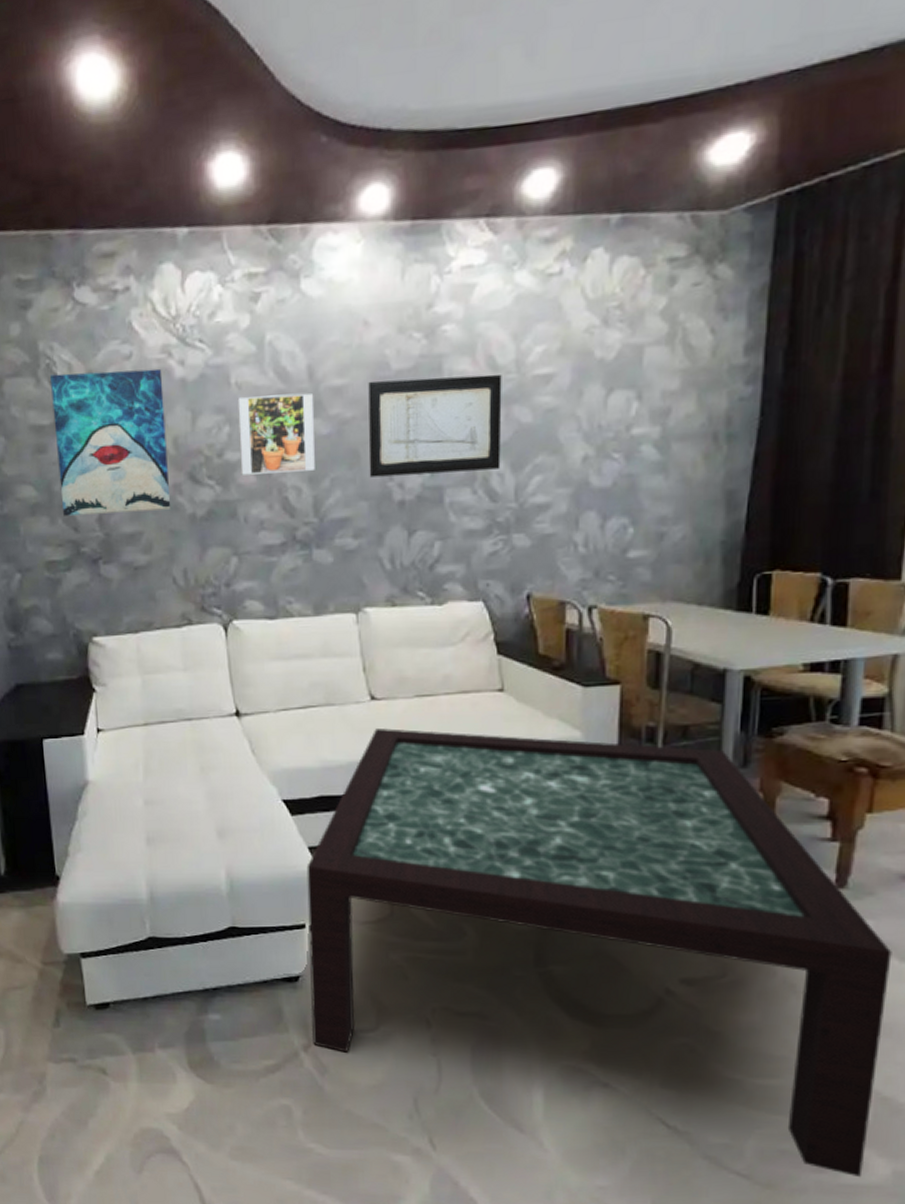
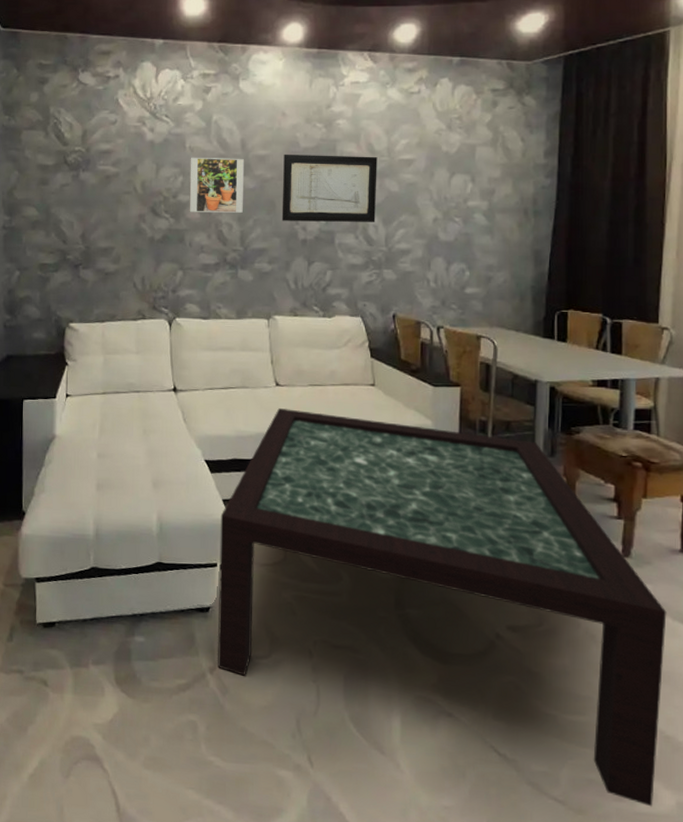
wall art: present [50,368,171,516] -> none [55,130,137,233]

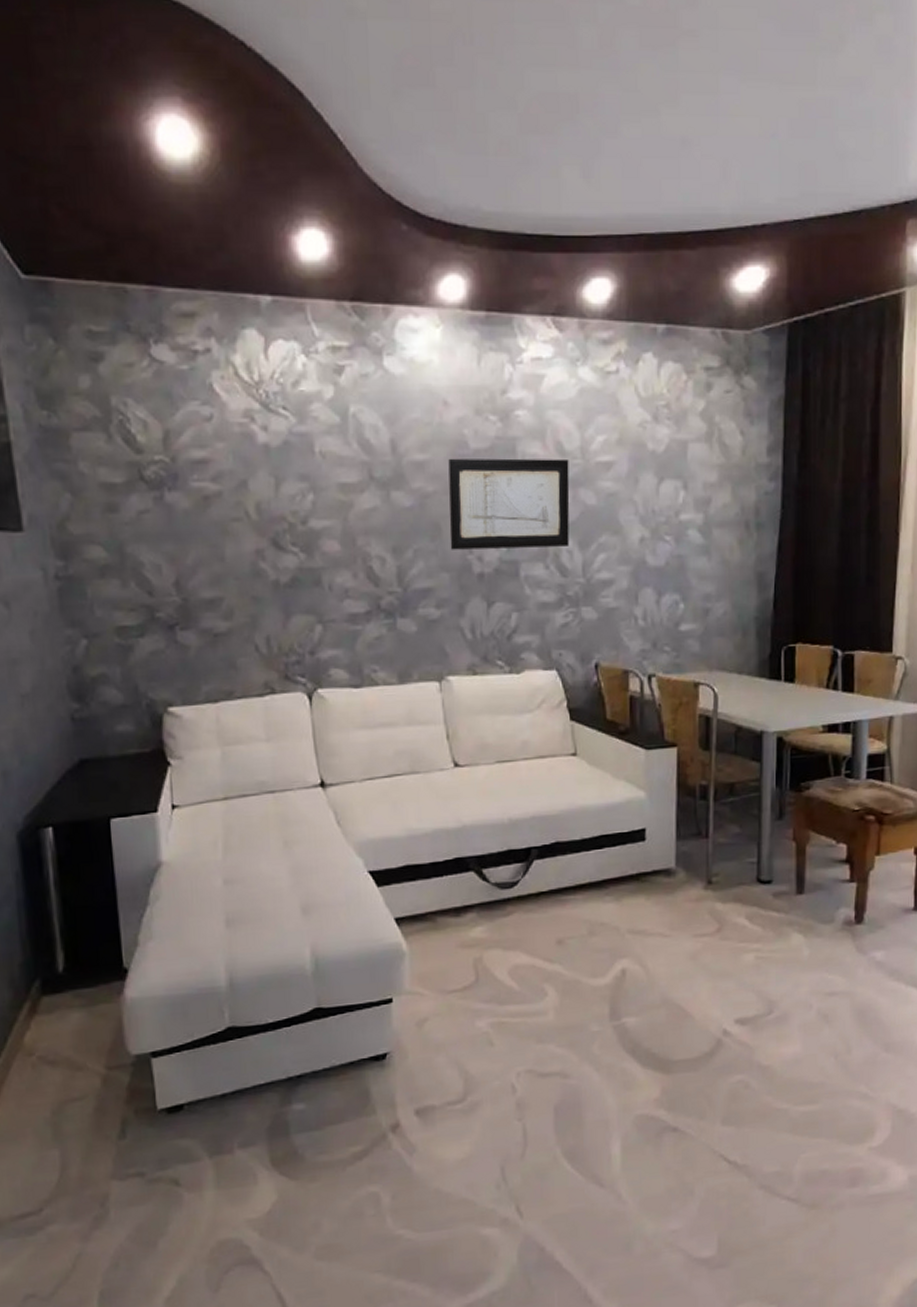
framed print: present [189,158,244,213] -> none [321,466,398,543]
coffee table: present [217,408,667,807] -> none [393,794,900,1187]

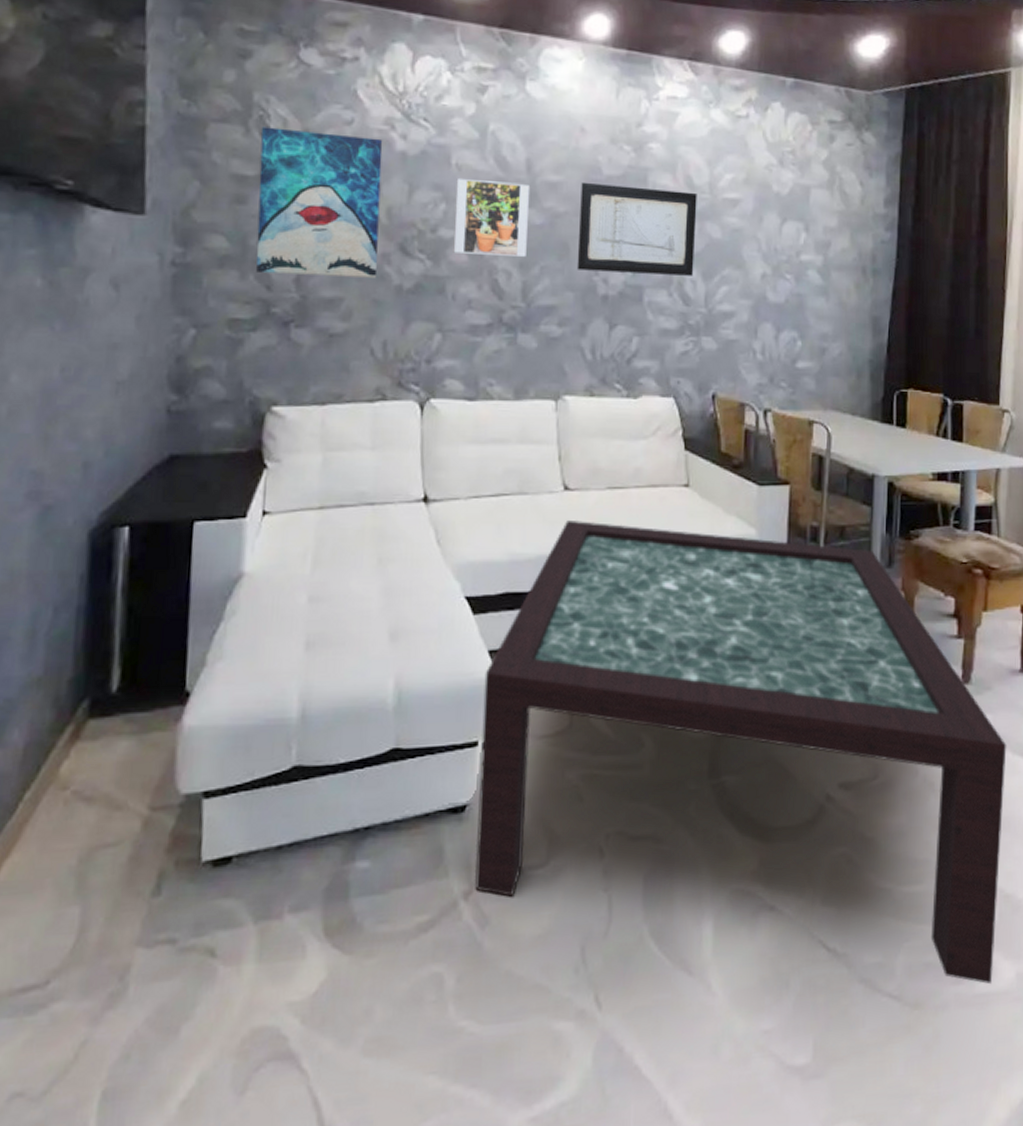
wall art: none [124,431,254,579] -> present [256,126,383,278]
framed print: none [321,466,398,543] -> present [453,179,529,257]
coffee table: none [393,794,900,1187] -> present [474,521,1007,985]

